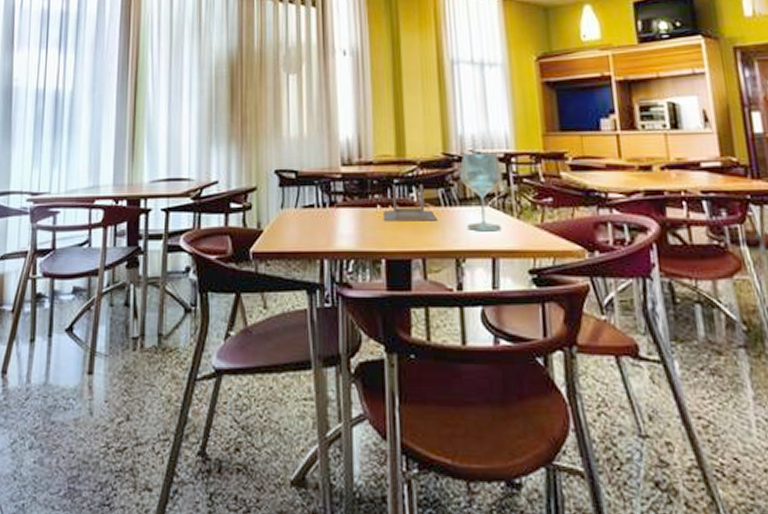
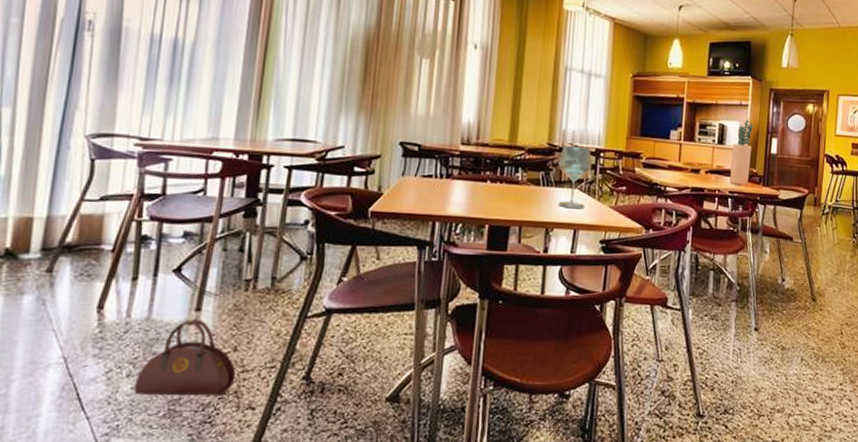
handbag: none [36,382,131,472] -> present [134,318,236,396]
napkin holder: present [383,184,437,222] -> none [491,165,535,197]
vase: none [693,88,728,182] -> present [730,117,753,186]

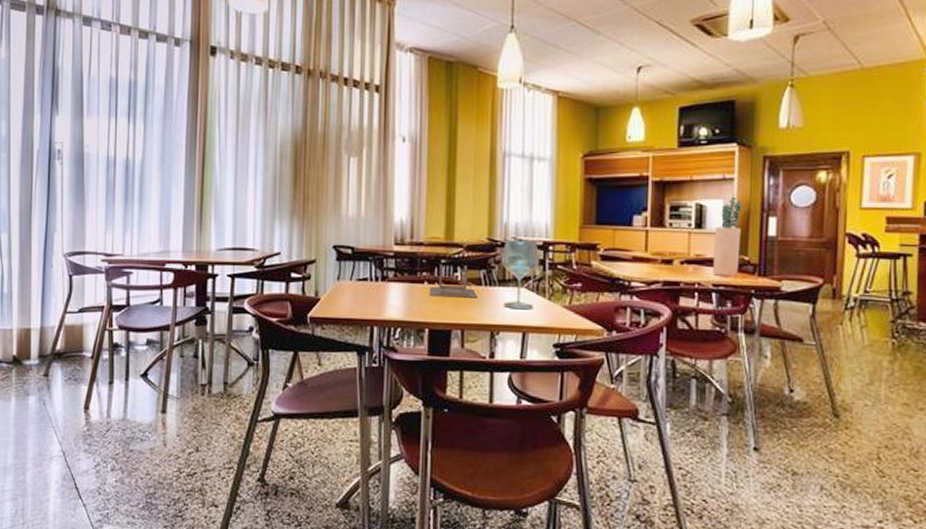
handbag: present [134,318,236,396] -> none [118,419,200,492]
napkin holder: none [491,165,535,197] -> present [429,265,477,298]

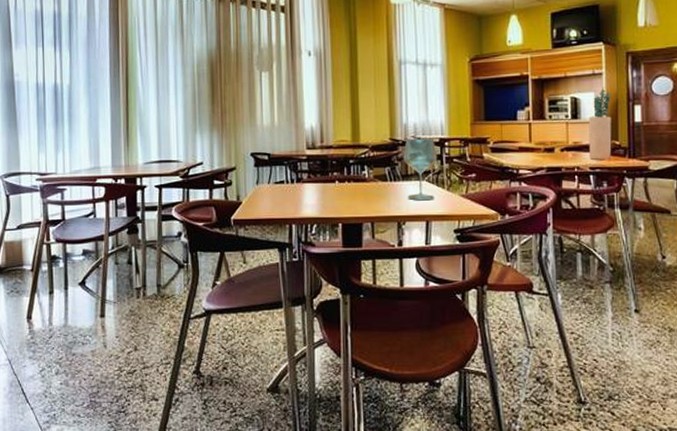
napkin holder: present [429,265,477,298] -> none [340,164,384,194]

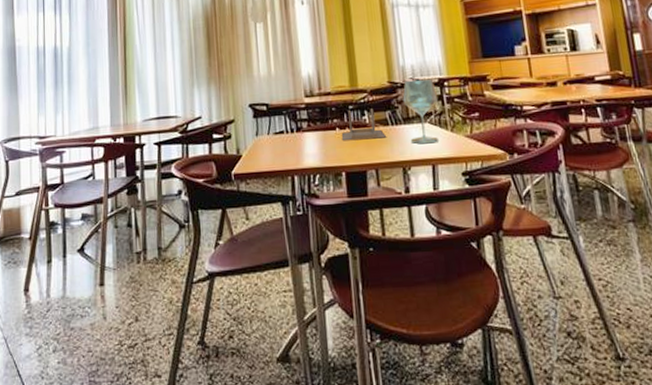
napkin holder: none [340,164,384,194] -> present [341,108,386,141]
vase: present [588,86,612,161] -> none [588,17,617,92]

